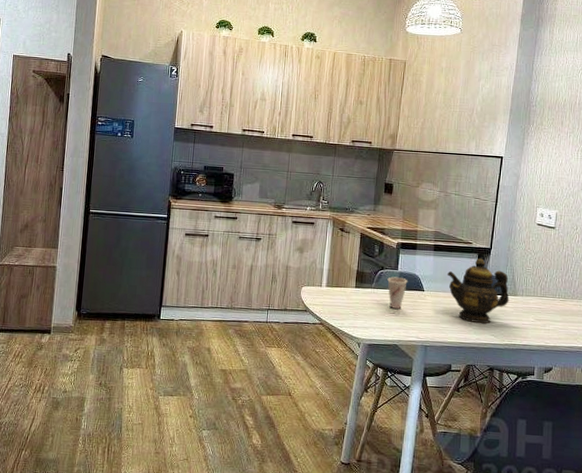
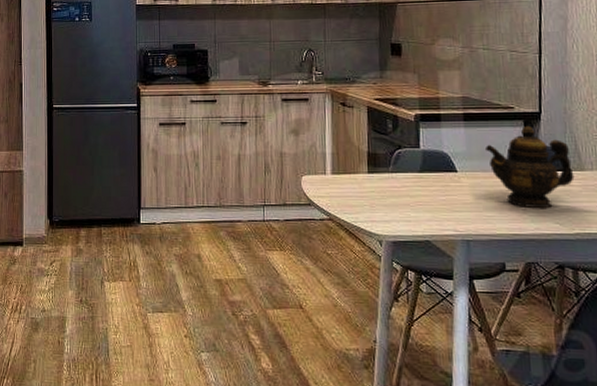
cup: present [387,276,408,309] -> none [407,156,434,196]

